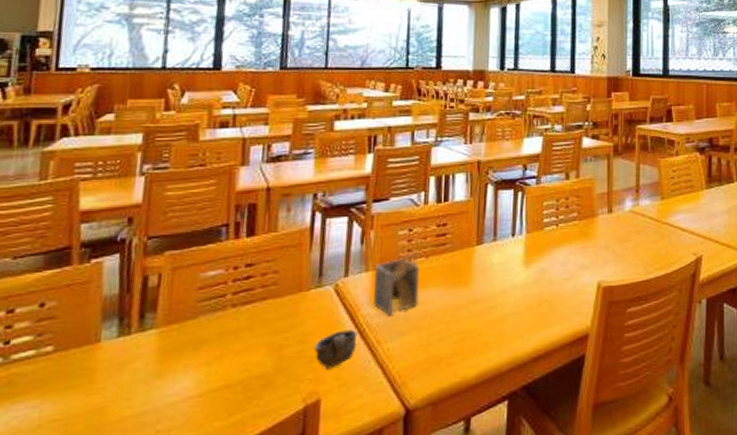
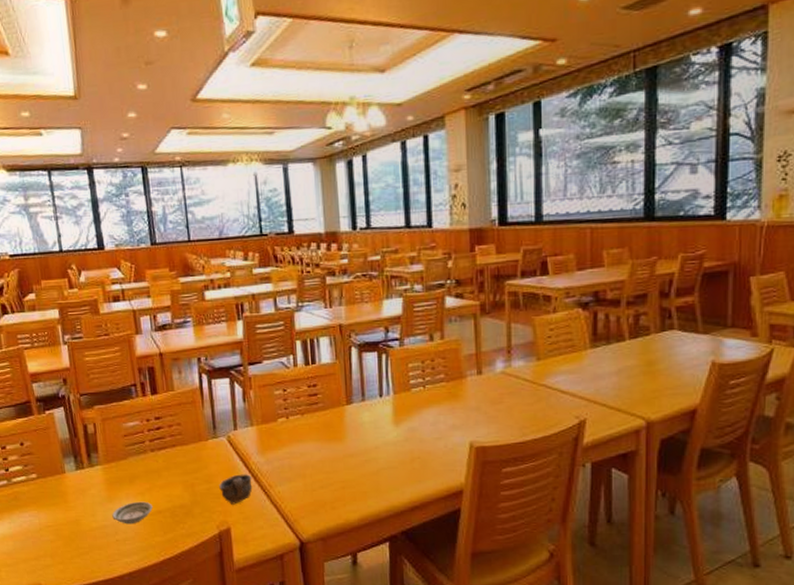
saucer: none [157,373,220,408] -> present [112,501,153,524]
napkin holder: present [372,253,420,316] -> none [258,411,300,465]

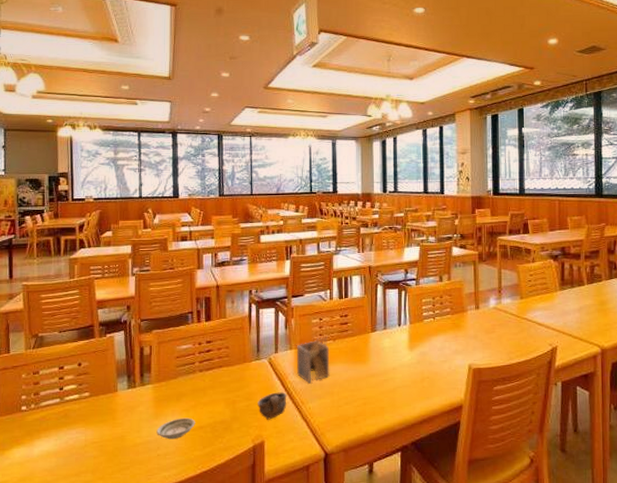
napkin holder: none [258,411,300,465] -> present [296,337,330,384]

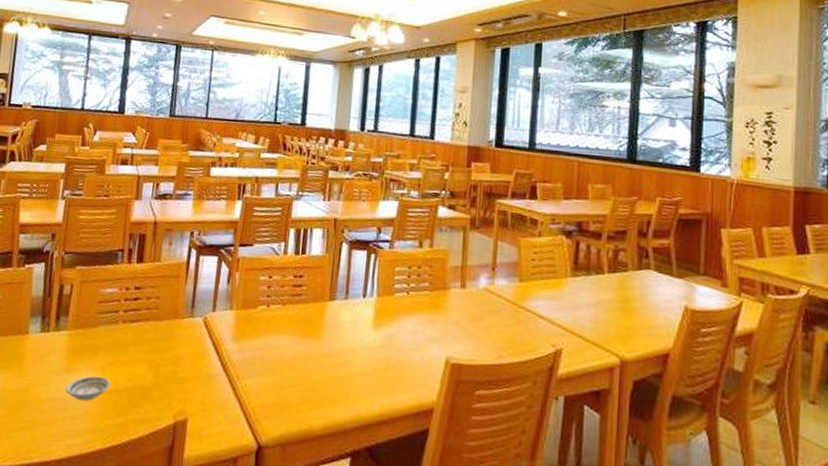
cup: present [258,392,287,420] -> none [185,360,221,393]
napkin holder: present [296,337,330,384] -> none [234,299,276,355]

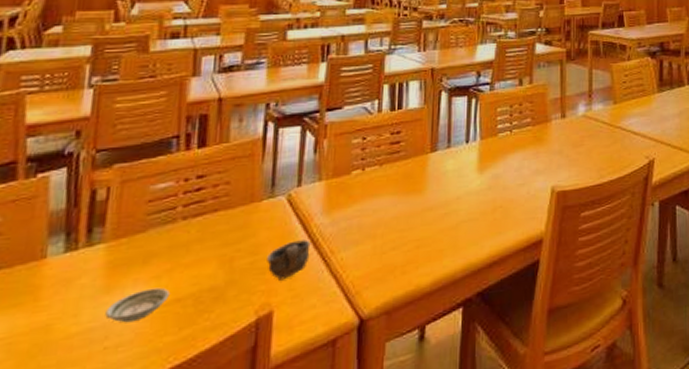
cup: none [185,360,221,393] -> present [267,239,311,281]

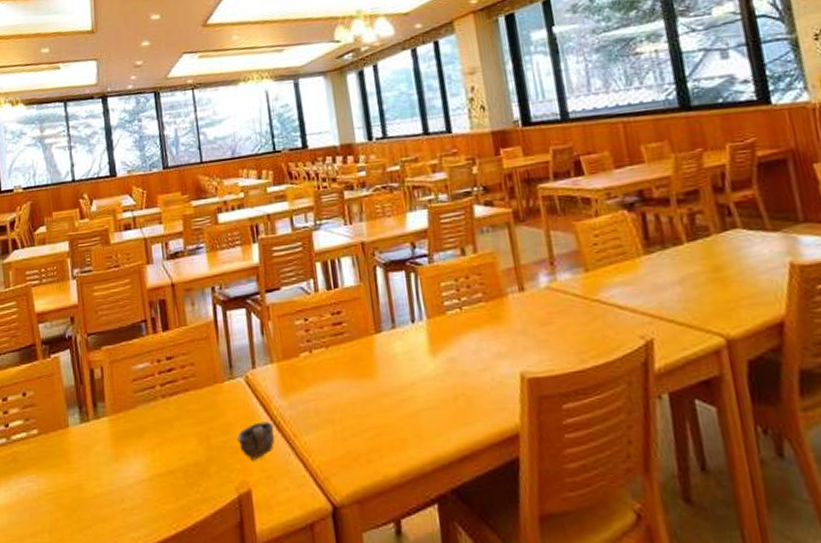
saucer: present [105,287,170,323] -> none [118,459,163,489]

